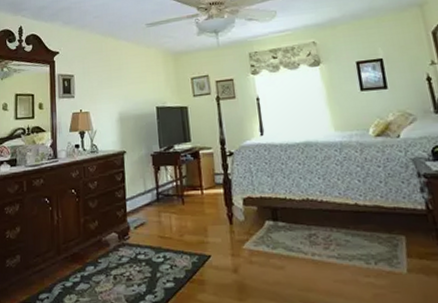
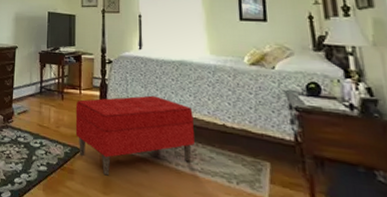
bench: none [198,184,329,280] -> present [75,95,194,176]

